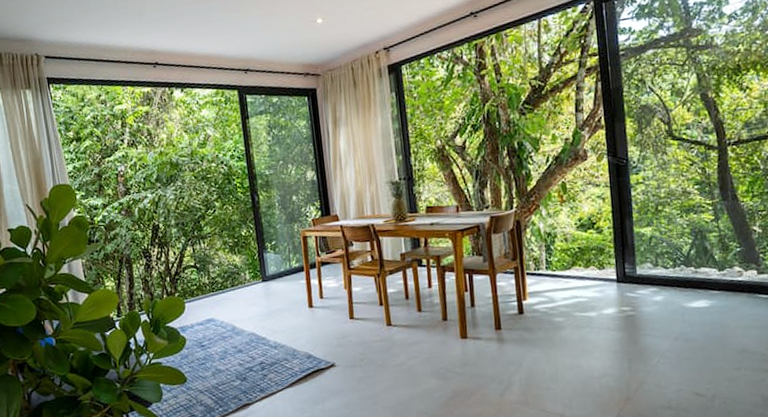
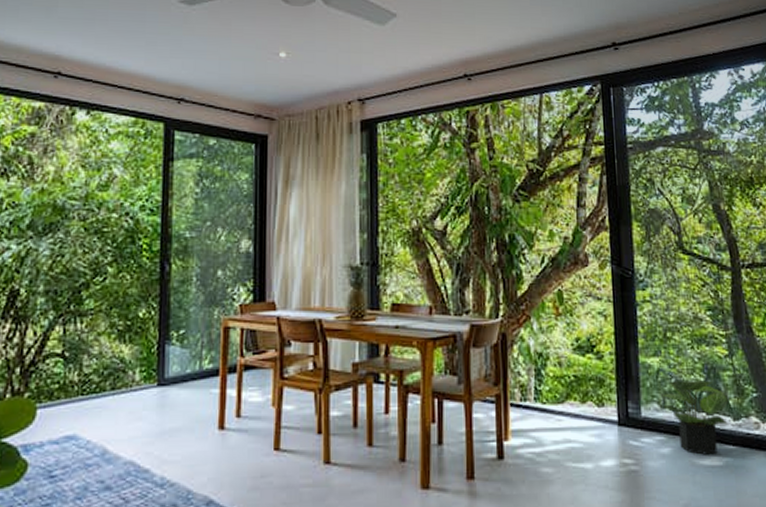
potted plant: none [654,242,715,300] -> present [661,379,729,455]

